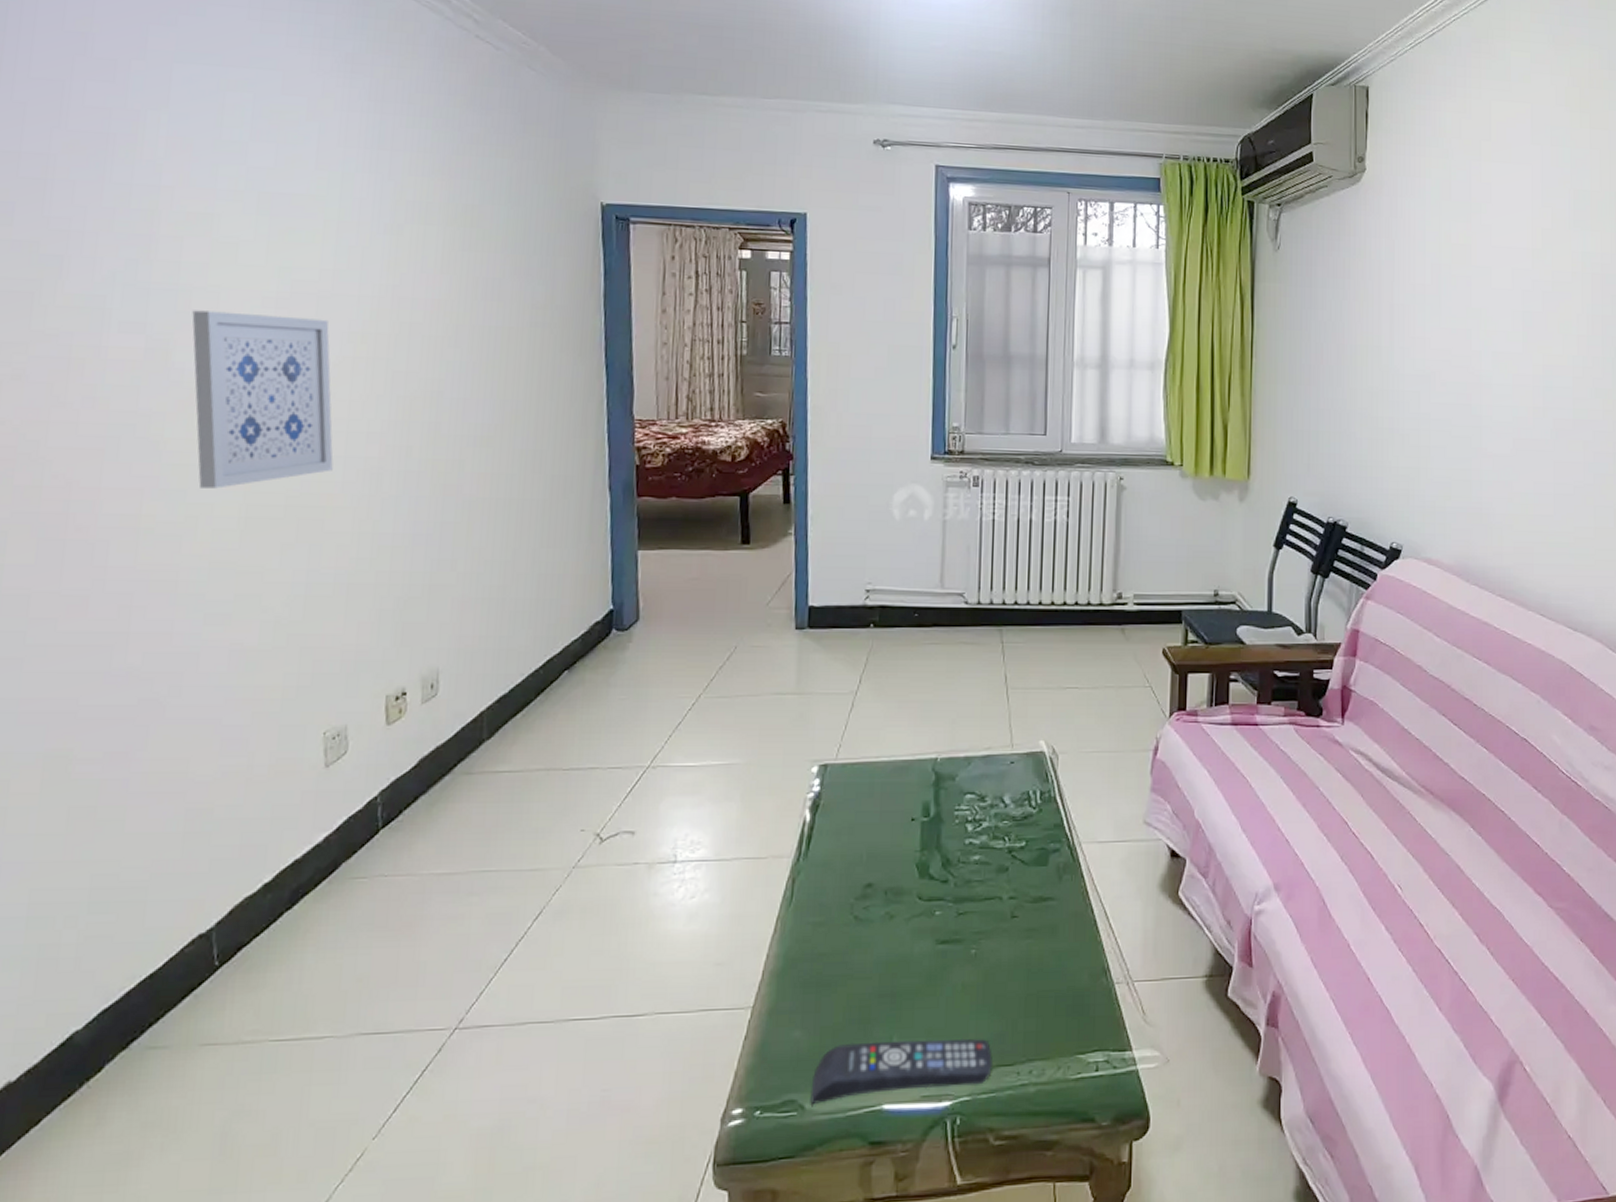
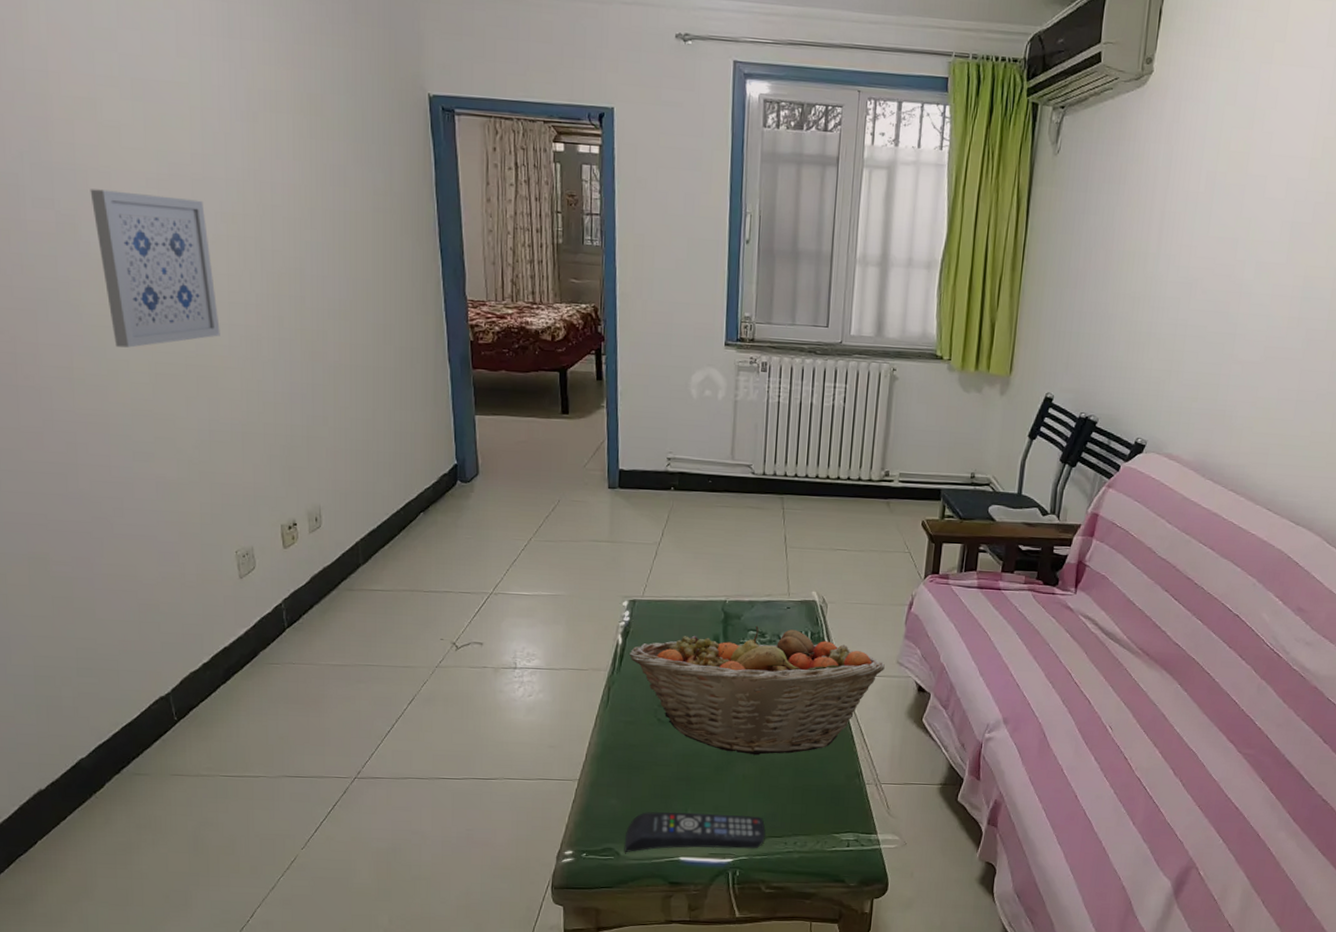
fruit basket: none [818,786,1130,956] -> present [628,625,885,756]

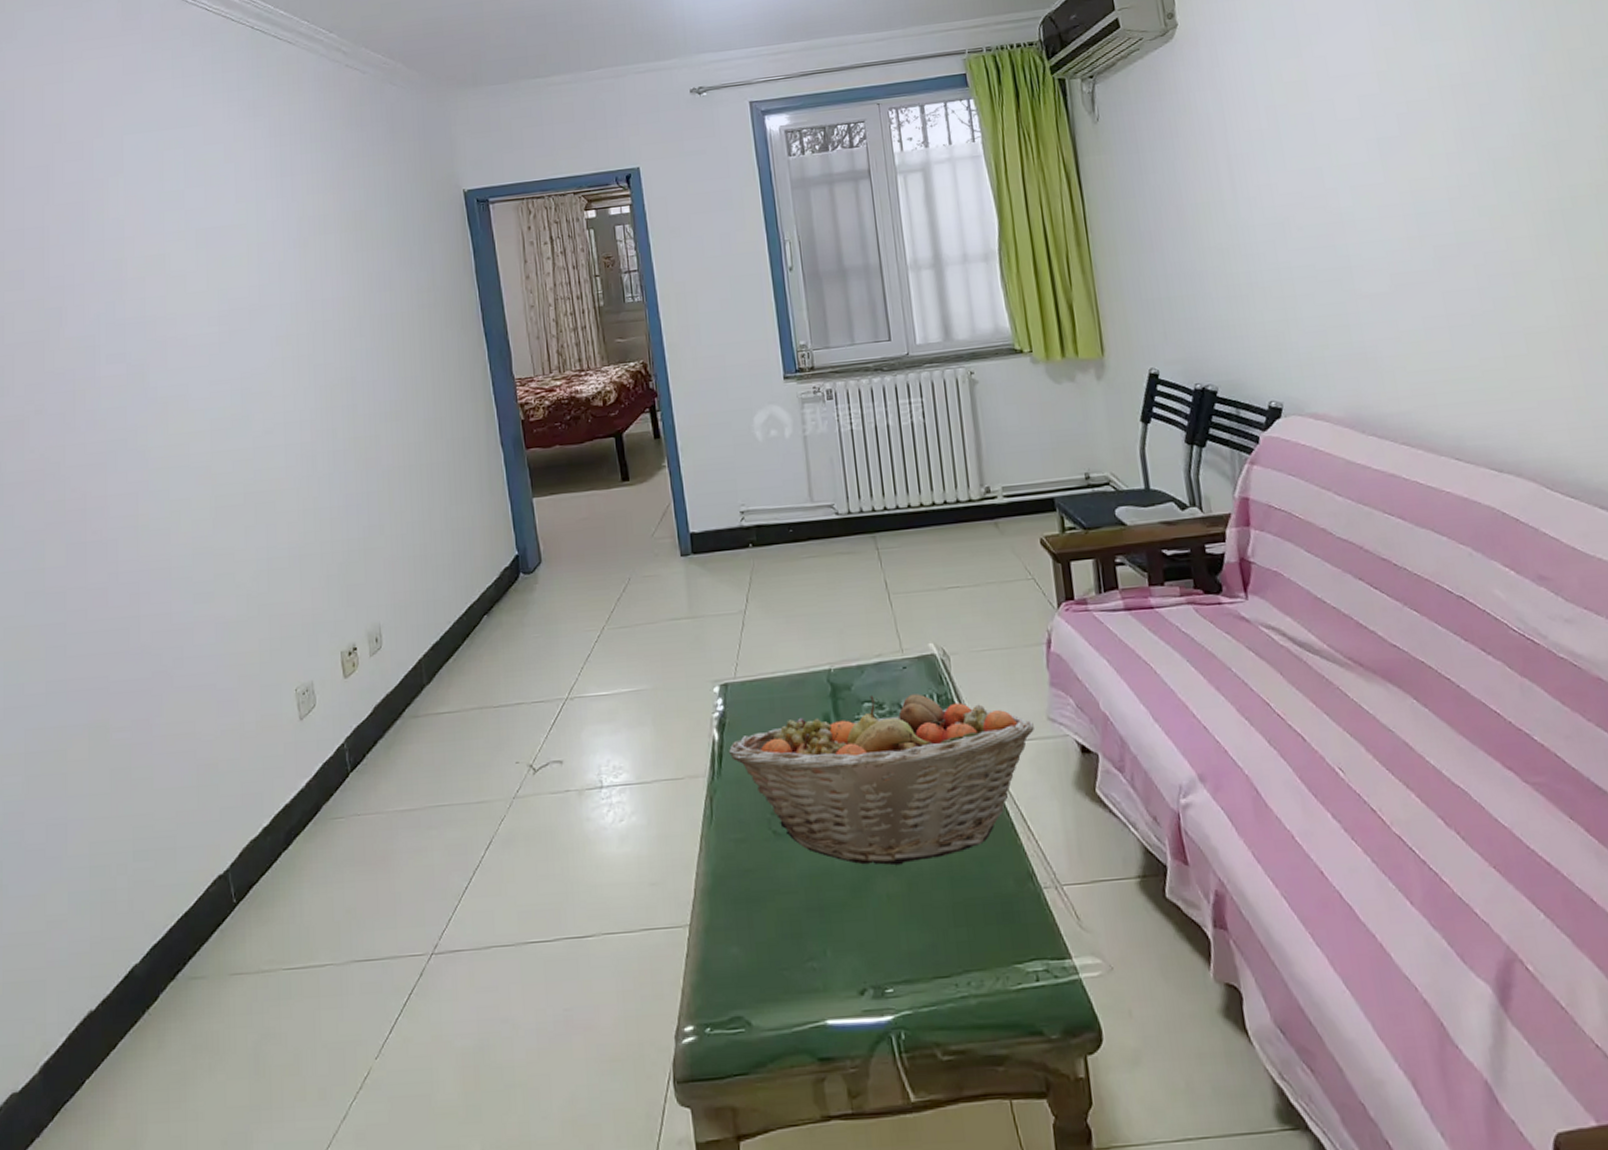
wall art: present [90,189,220,348] -> none [158,328,277,486]
remote control: present [624,811,766,852] -> none [755,950,930,1020]

